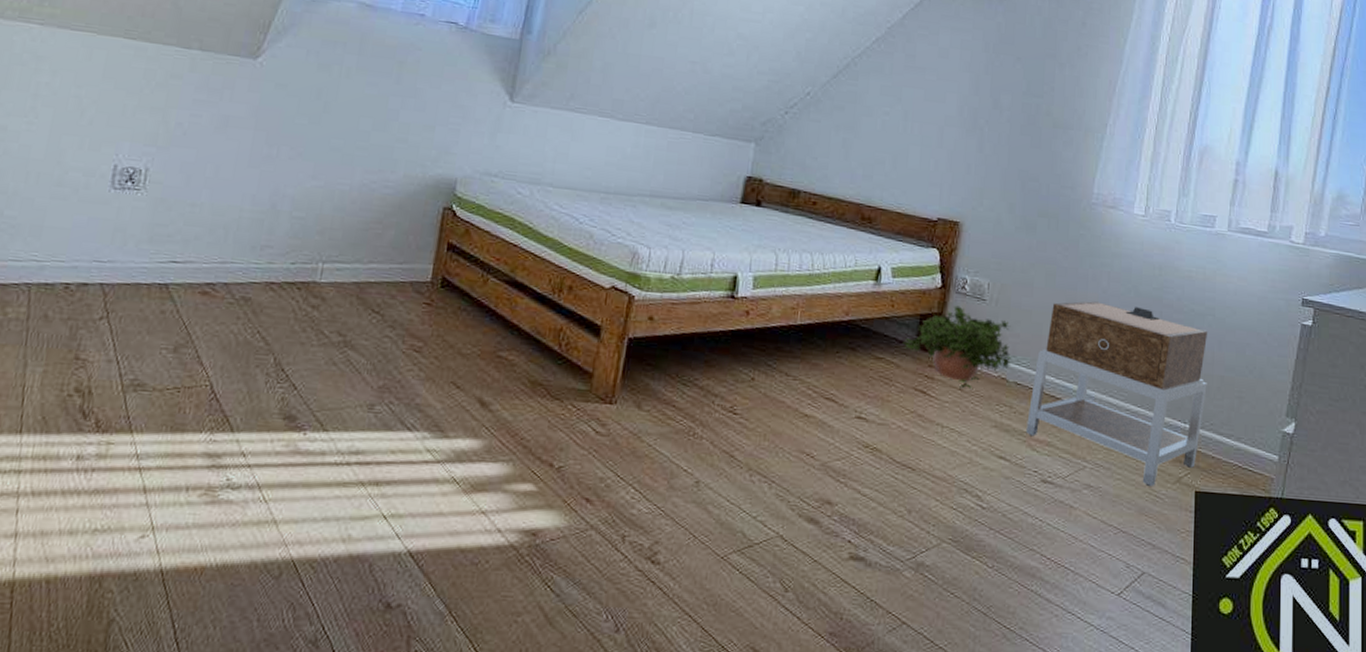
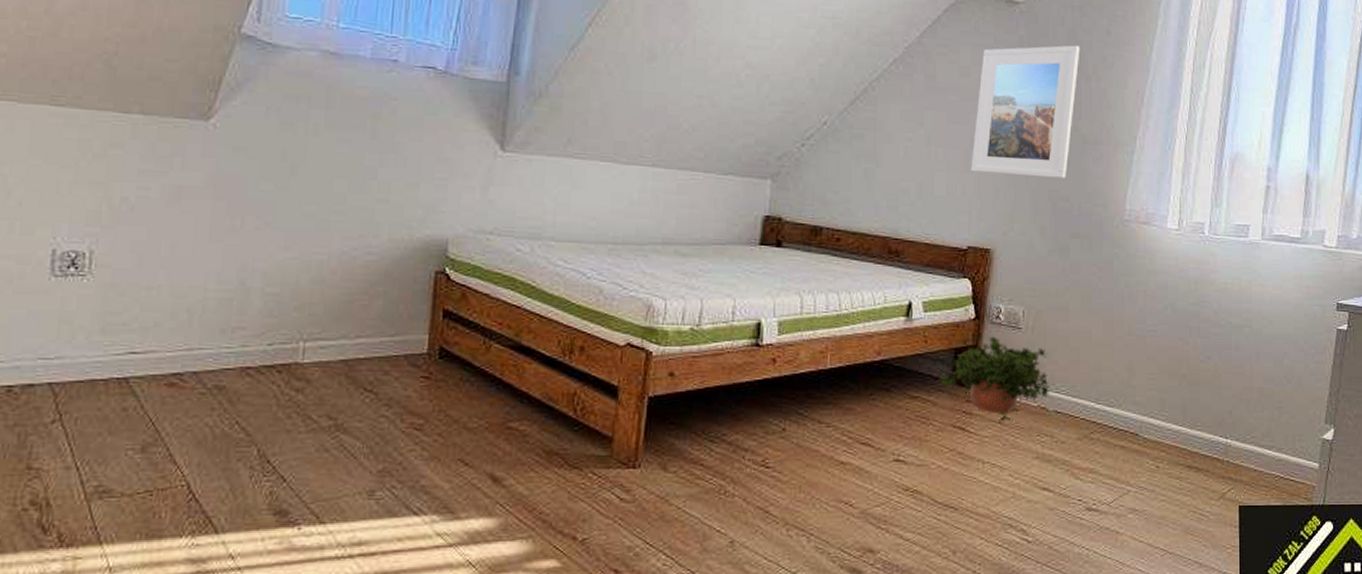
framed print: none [944,32,1056,160] -> present [971,45,1080,179]
nightstand: present [1026,301,1208,487] -> none [1069,321,1247,506]

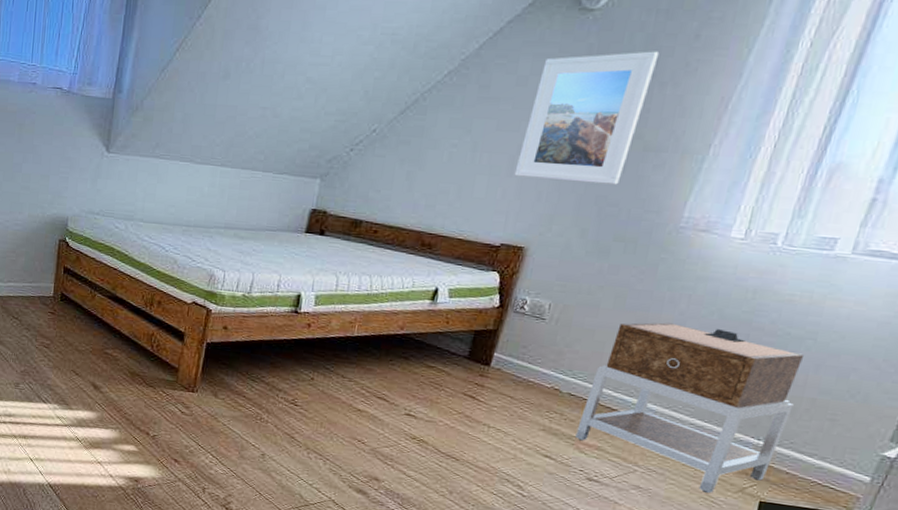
potted plant: present [938,336,1051,422] -> none [455,323,570,396]
nightstand: none [1069,321,1247,506] -> present [575,322,805,494]

